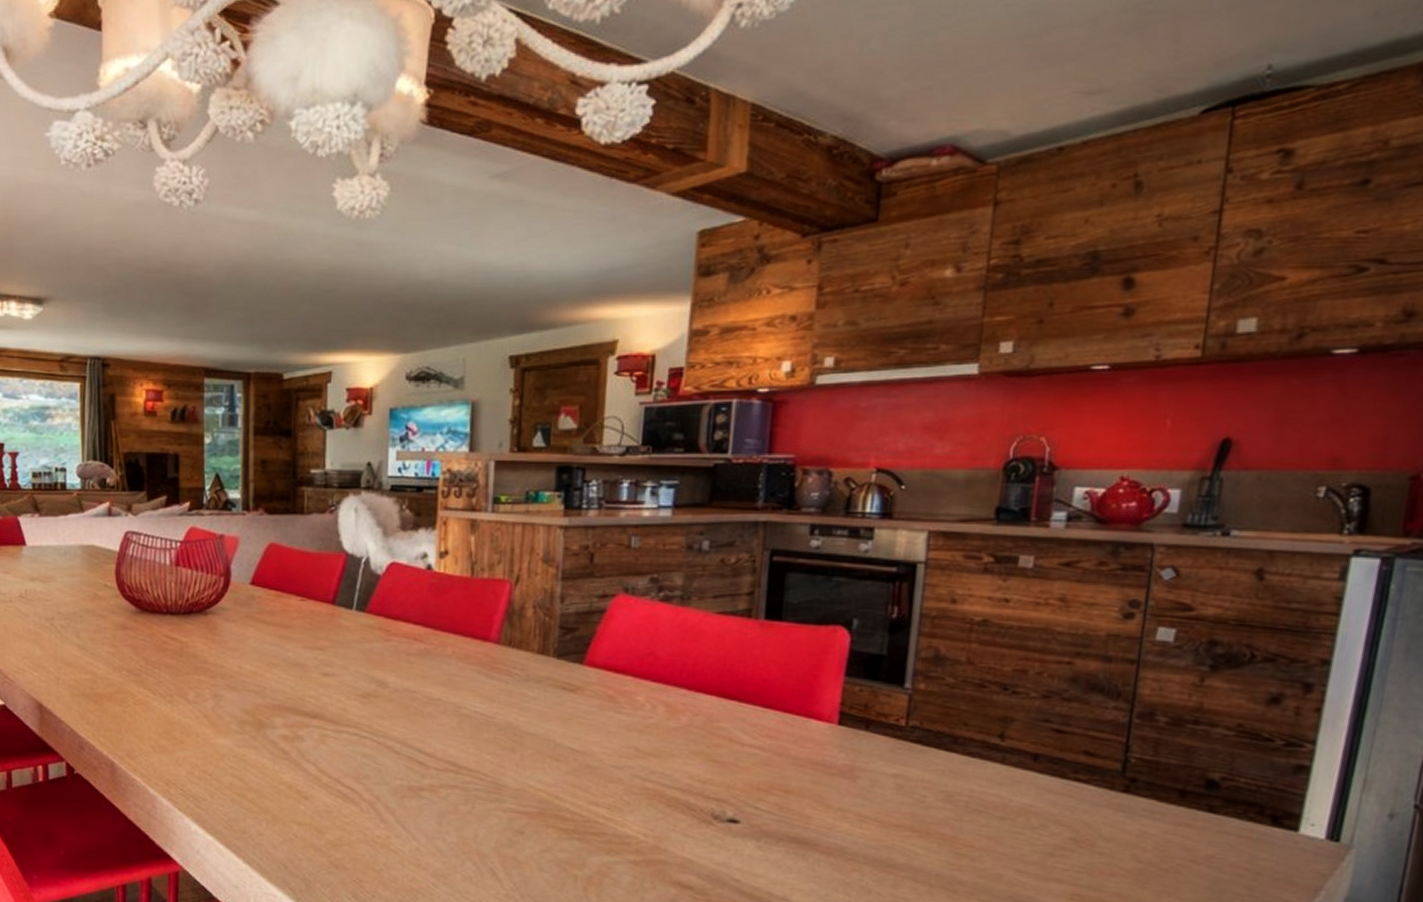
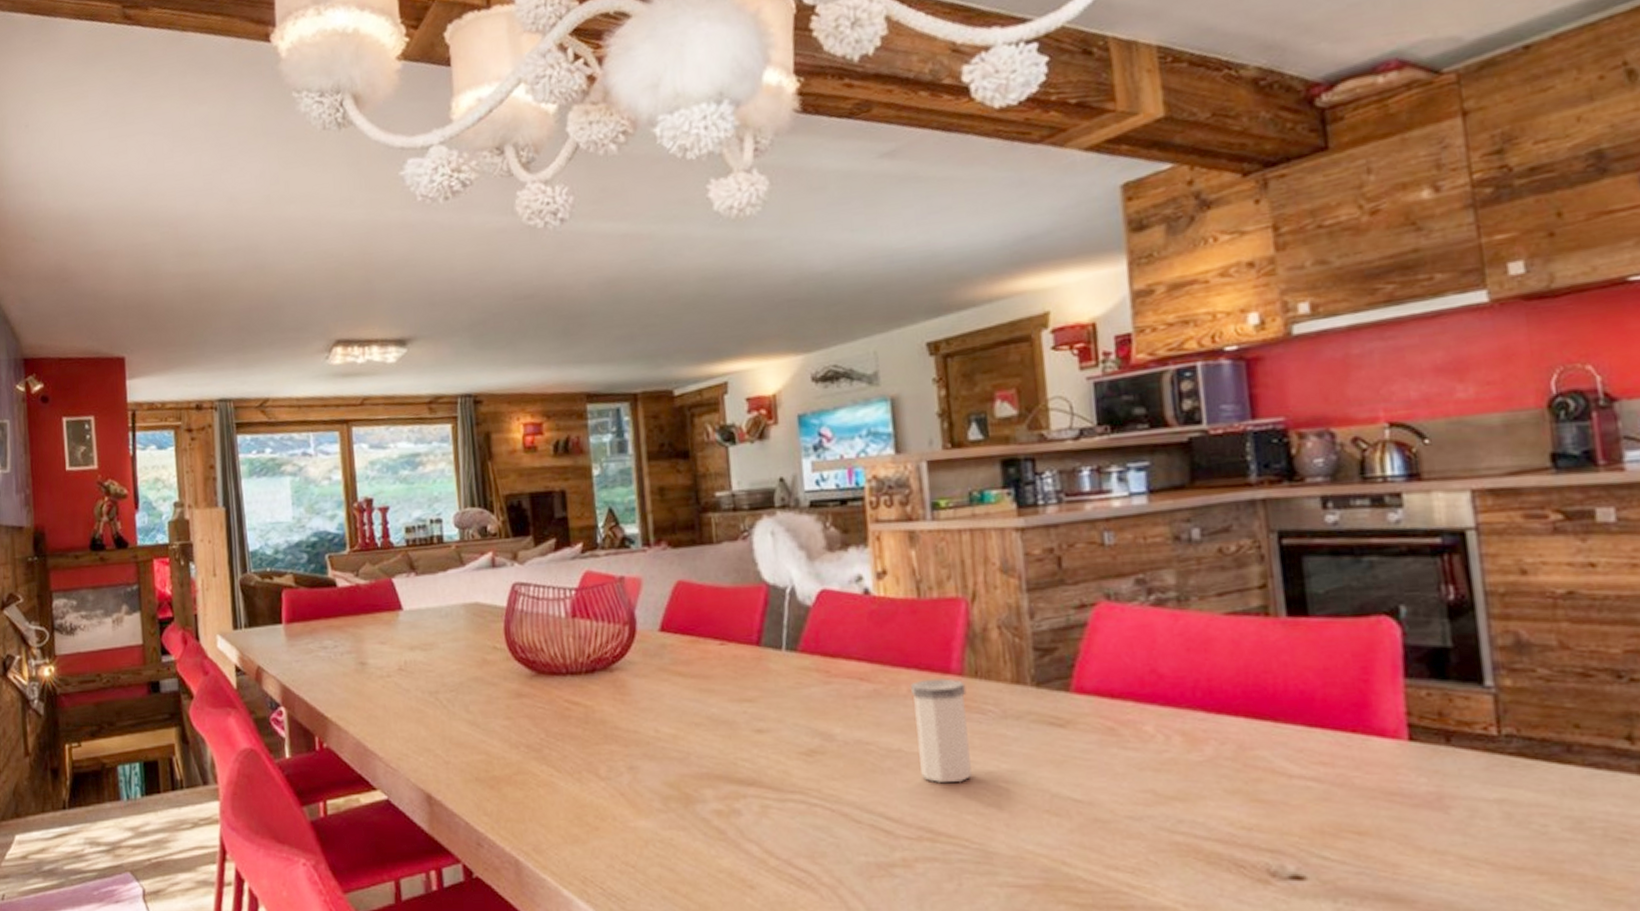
salt shaker: none [454,644,500,728] -> present [911,678,972,782]

